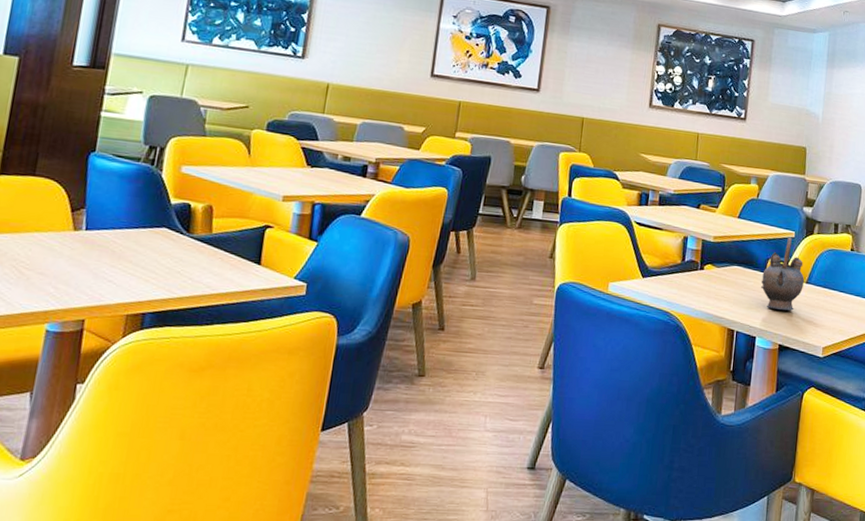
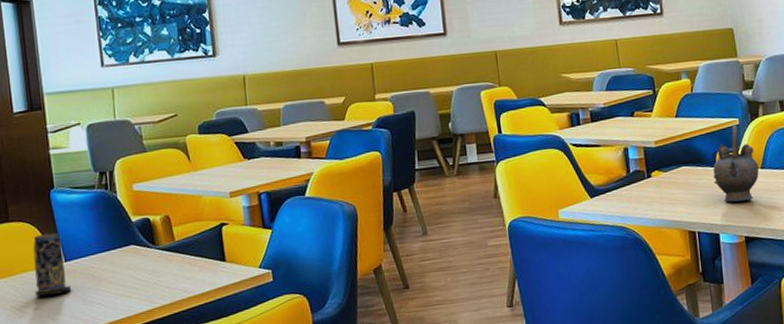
candle: none [41,196,87,263] -> present [33,232,72,297]

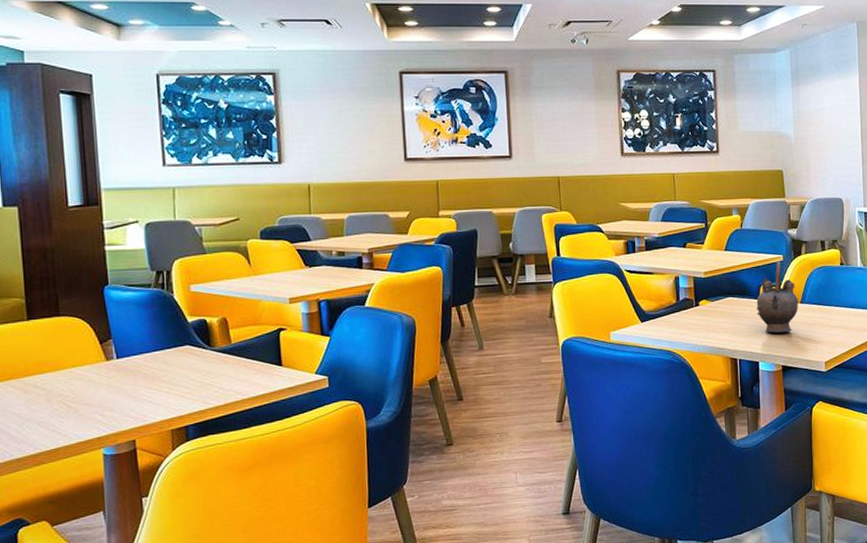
candle: present [33,232,72,297] -> none [83,329,123,393]

